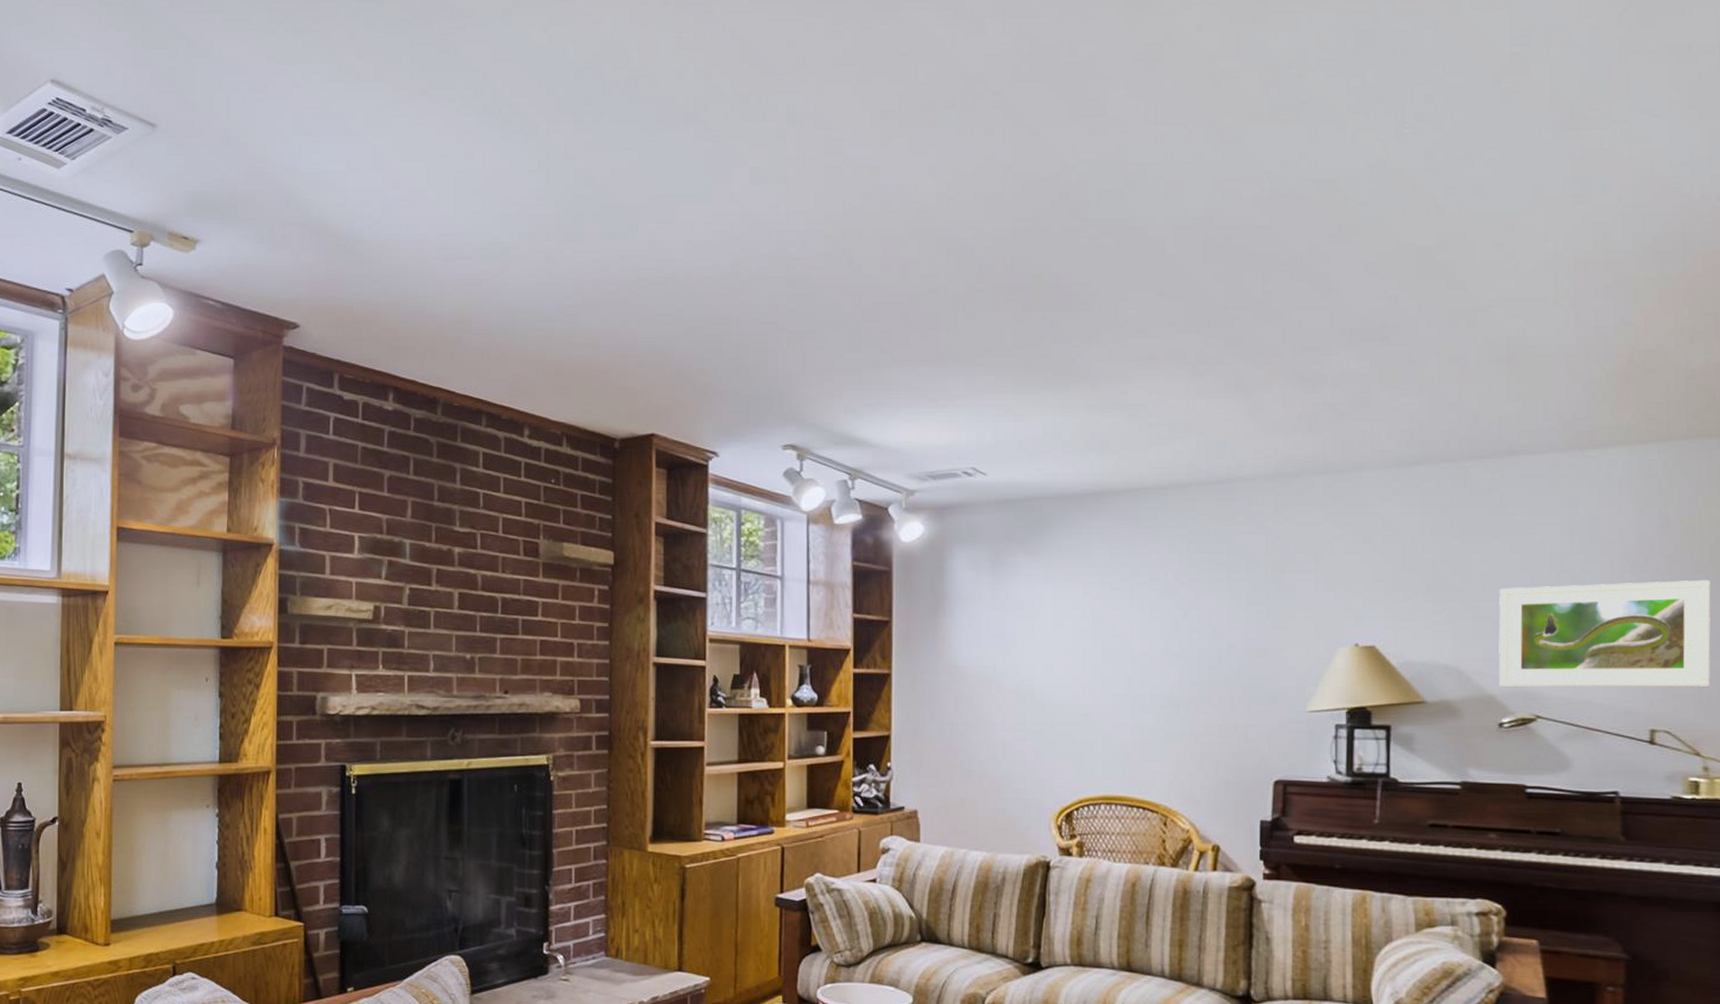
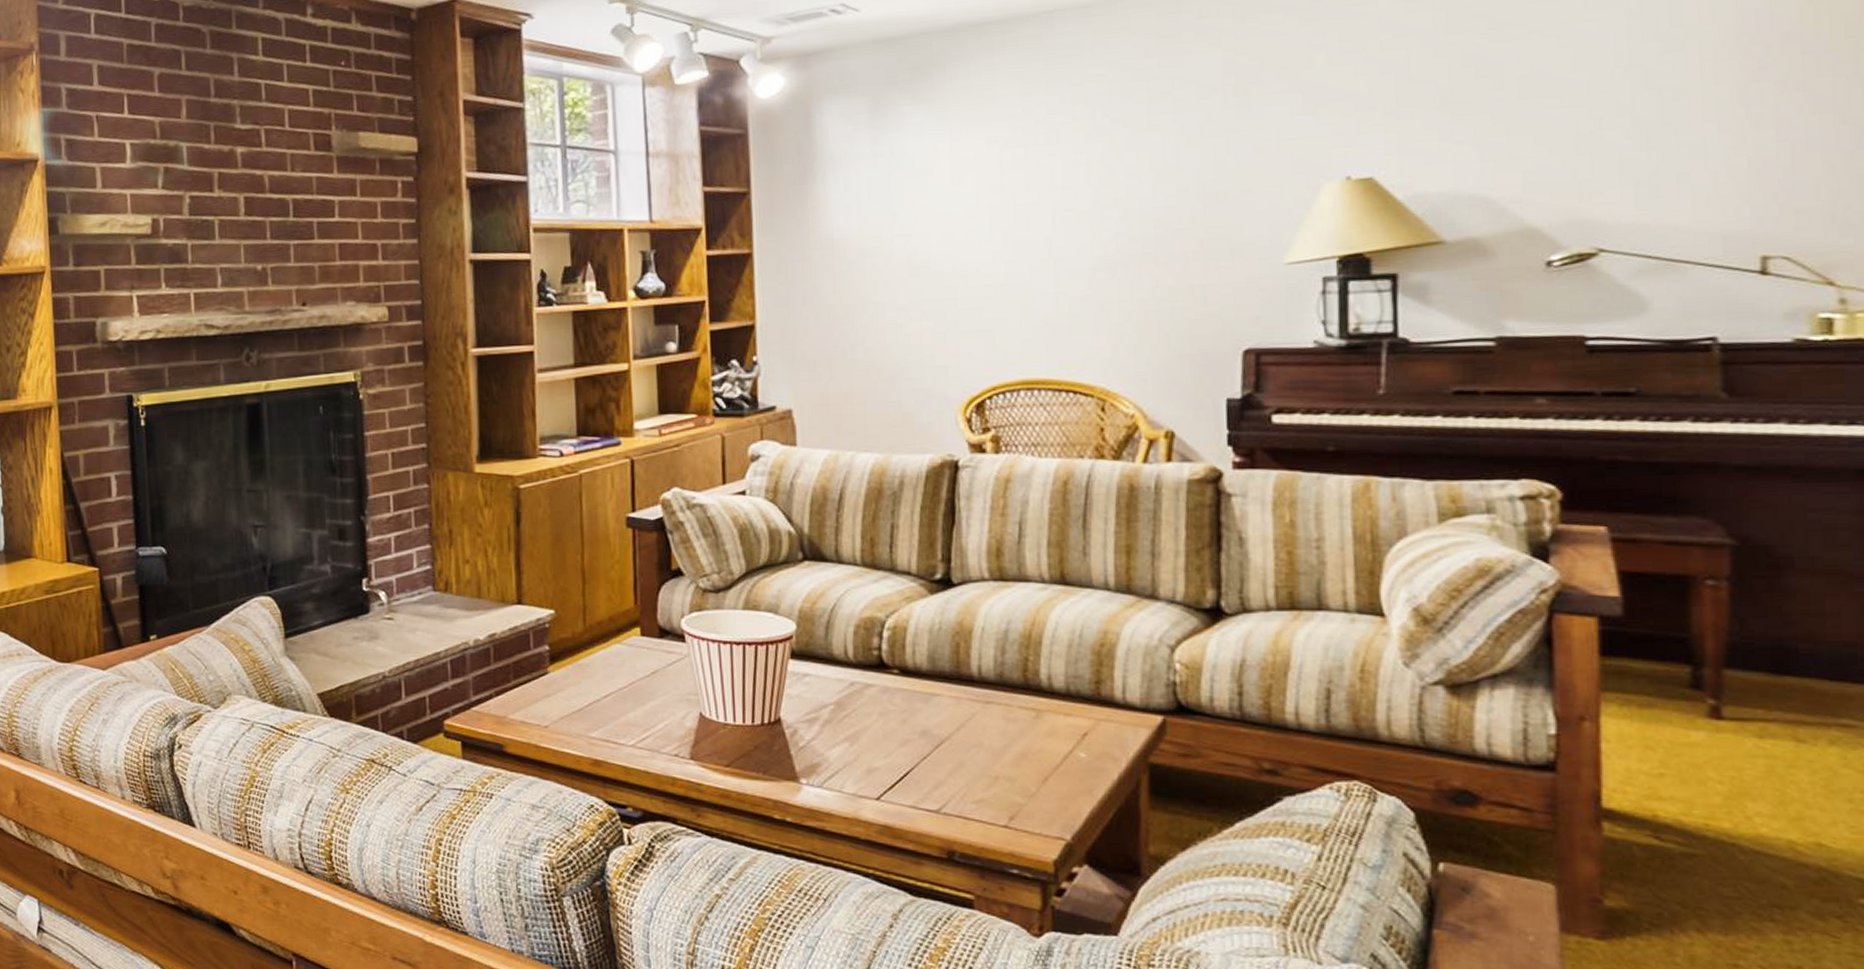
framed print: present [1498,579,1711,687] -> none [1542,59,1848,216]

